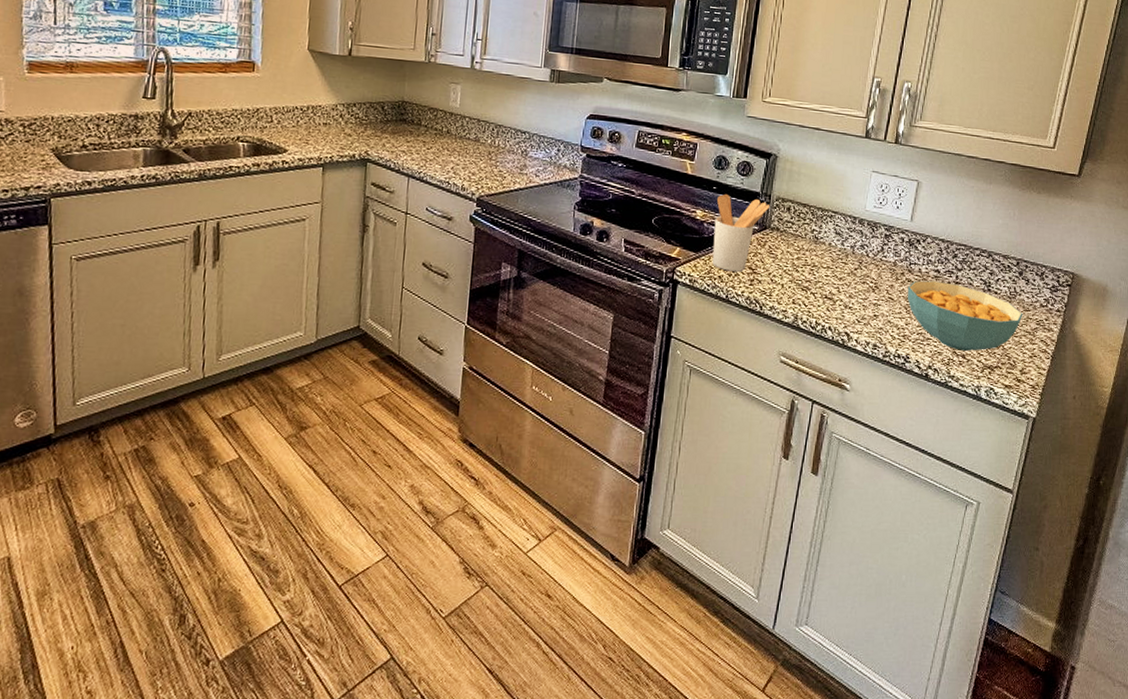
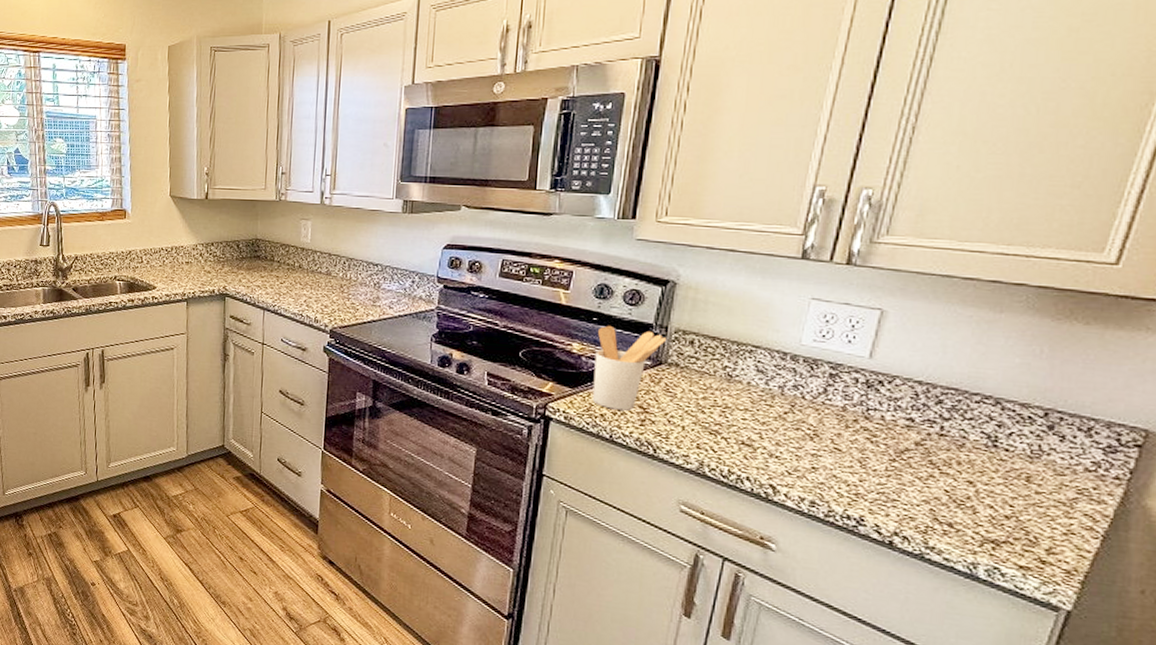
cereal bowl: present [907,280,1023,351] -> none [862,430,1054,520]

